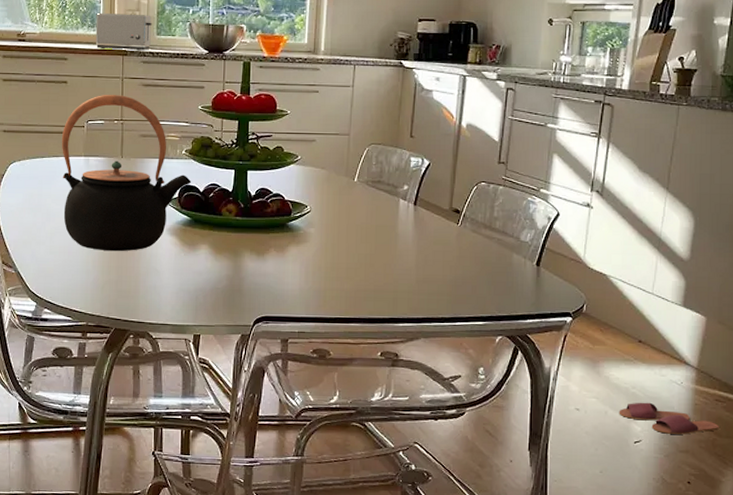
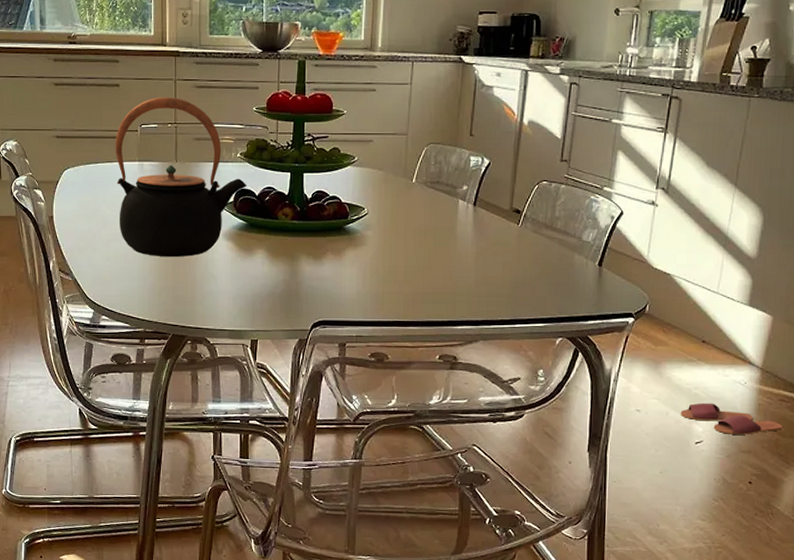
toaster: present [95,12,152,51] -> none [147,12,205,51]

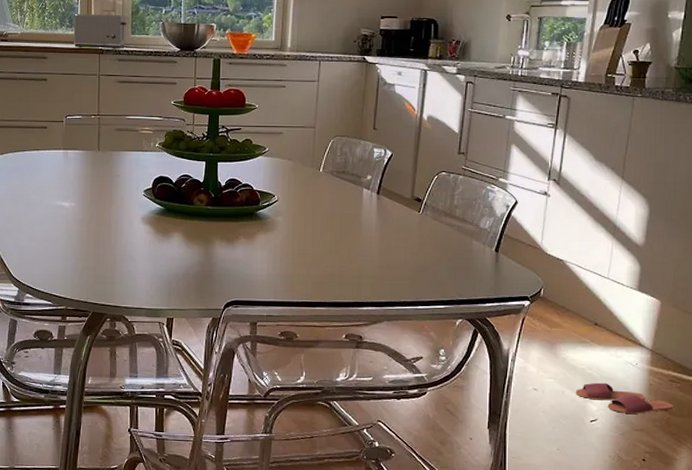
teapot: present [115,96,247,257] -> none [41,90,165,239]
toaster: none [147,12,205,51] -> present [73,13,127,49]

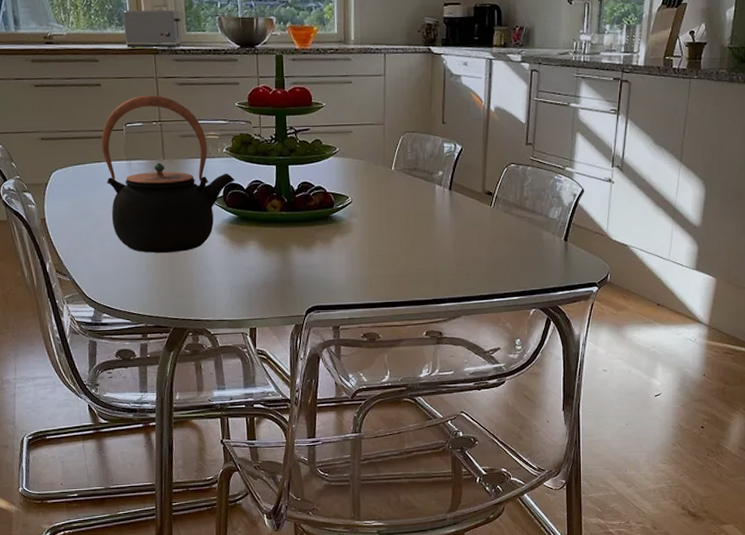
teapot: none [41,90,165,239] -> present [101,94,235,253]
slippers: present [575,382,673,414] -> none [641,359,728,386]

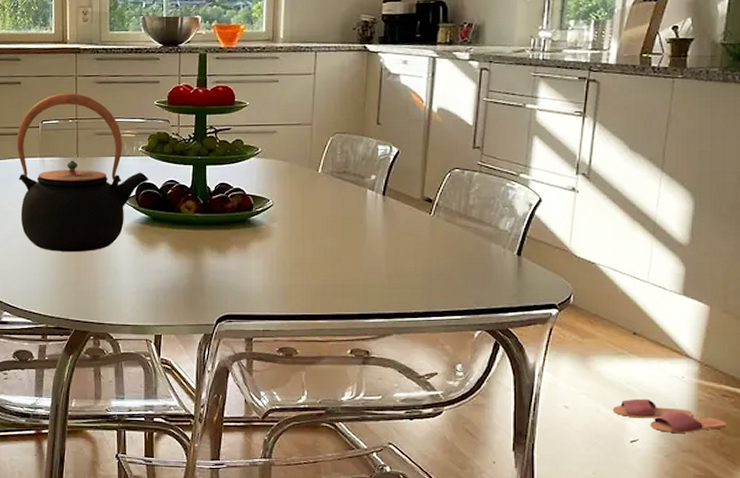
toaster: present [123,9,181,49] -> none [48,10,105,48]
slippers: none [641,359,728,386] -> present [612,398,727,433]

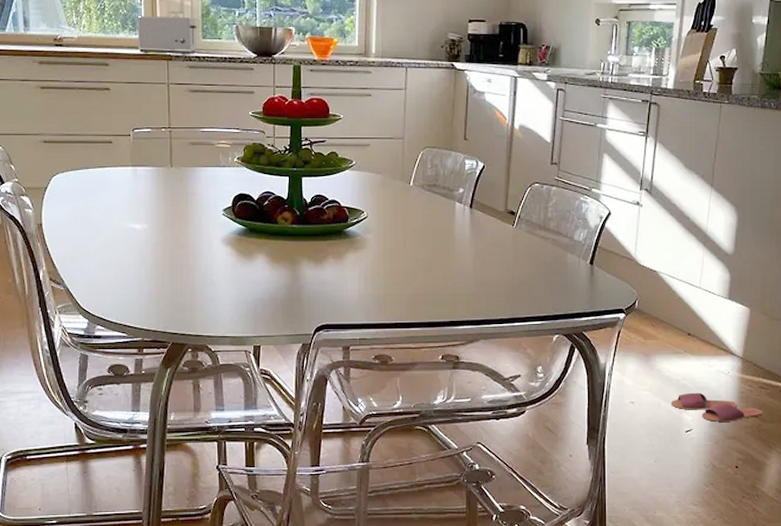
teapot: present [16,93,149,251] -> none [106,100,245,263]
toaster: none [48,10,105,48] -> present [137,15,197,55]

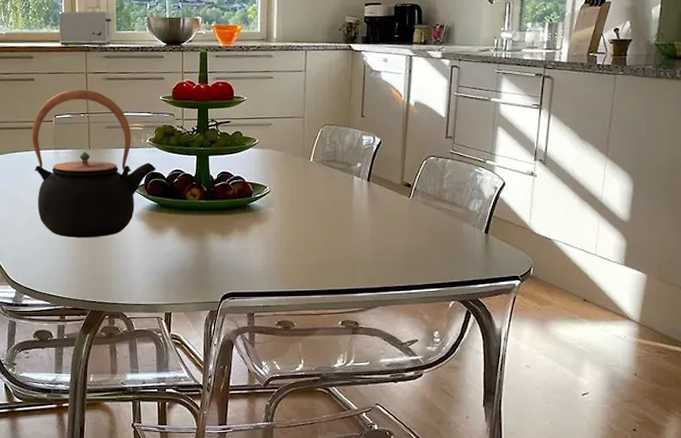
teapot: none [106,100,245,263] -> present [31,88,157,238]
slippers: present [671,392,763,422] -> none [567,357,661,385]

